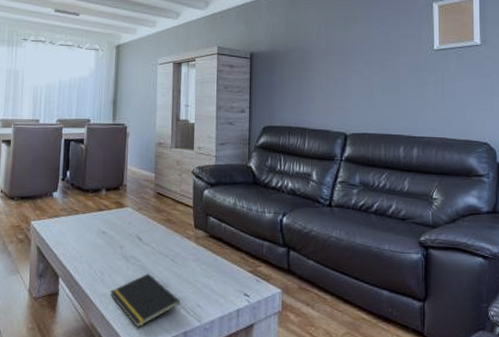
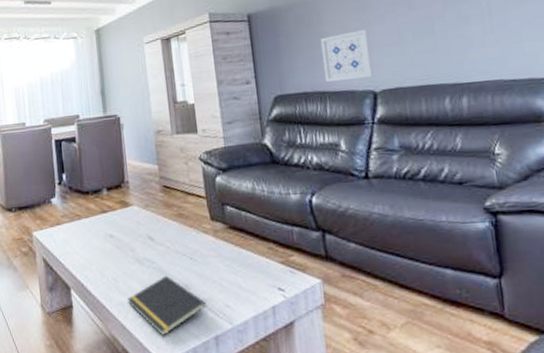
wall art: none [307,80,347,121] -> present [320,29,374,82]

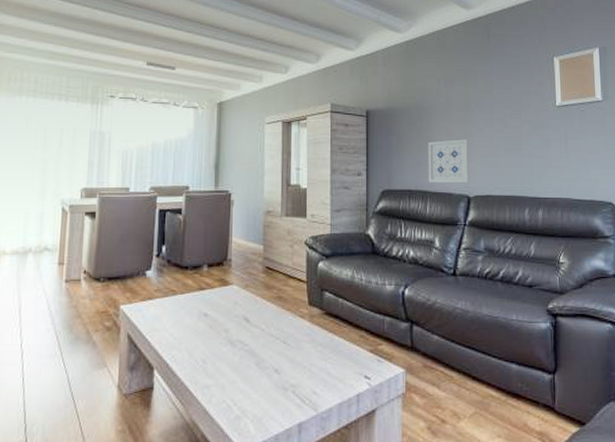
notepad: present [128,275,207,336] -> none [214,358,294,423]

